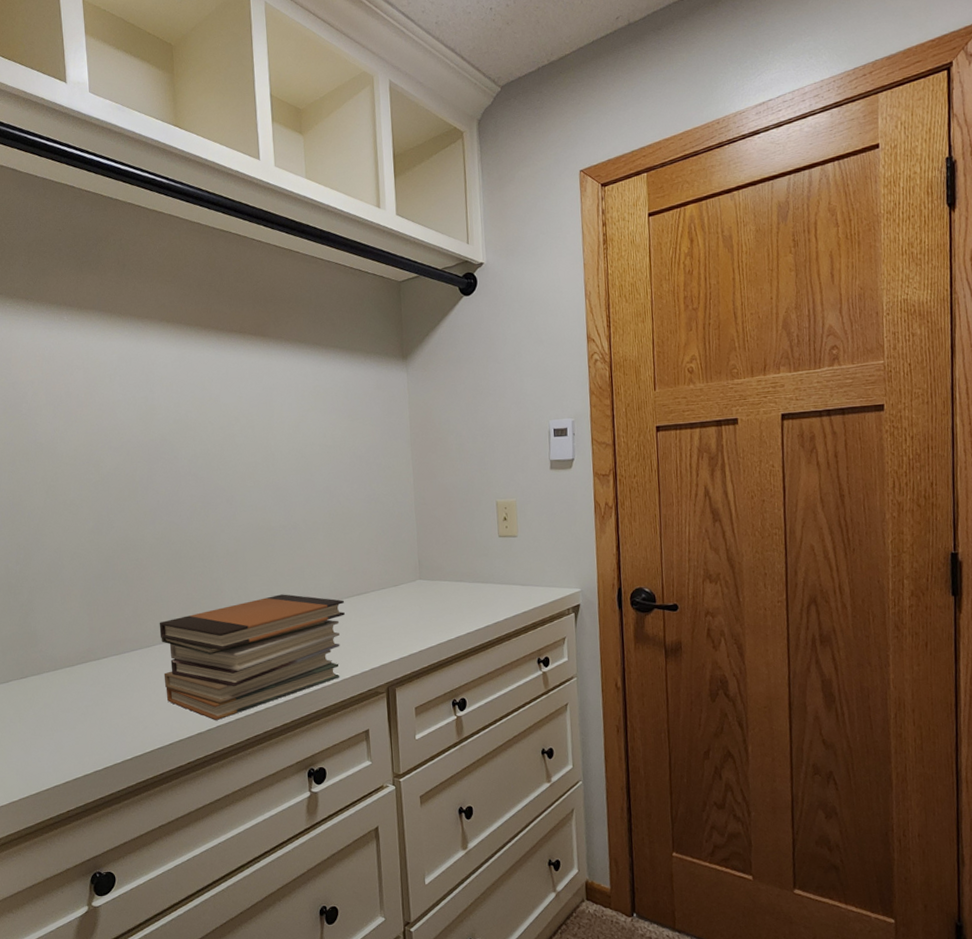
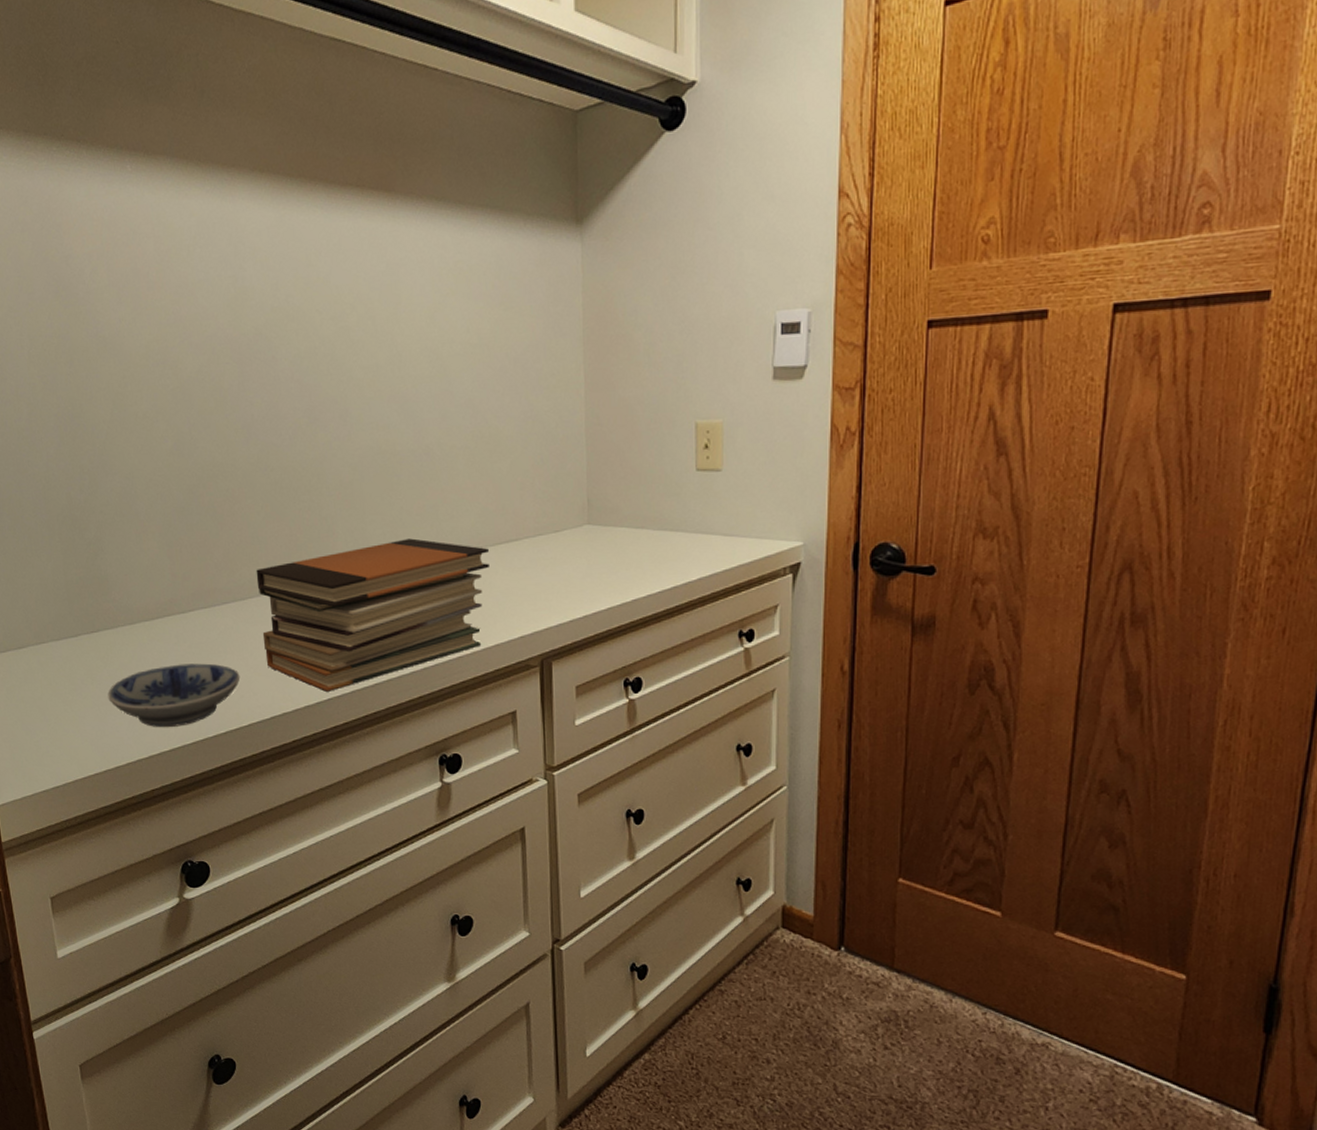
bowl: none [32,700,145,757] -> present [107,663,241,728]

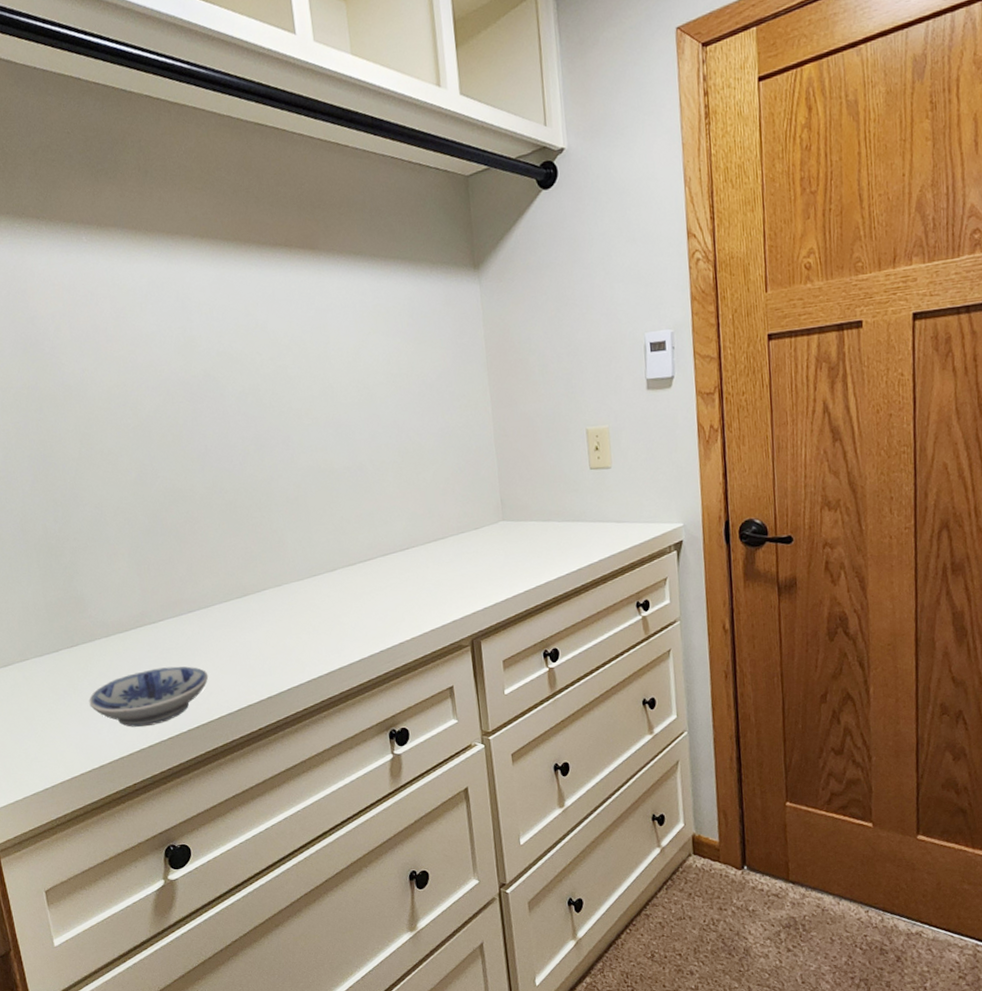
book stack: present [256,538,490,692] -> none [217,543,421,683]

